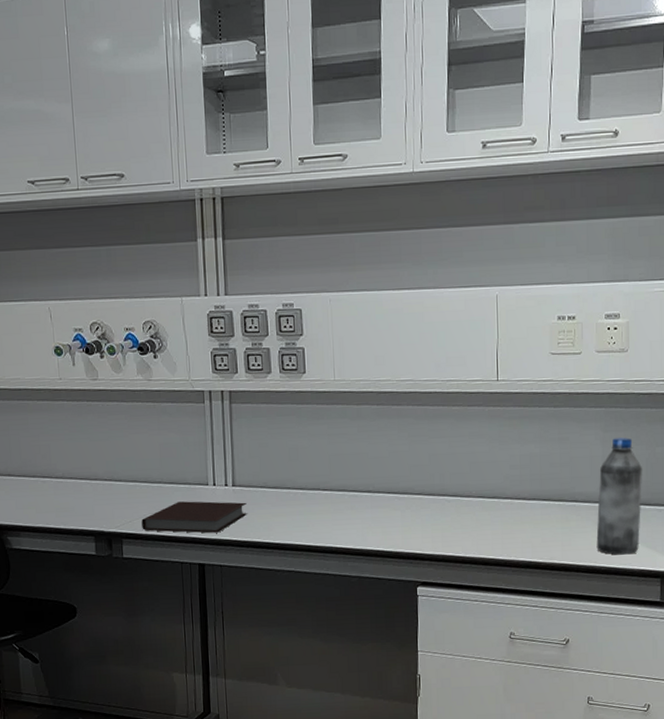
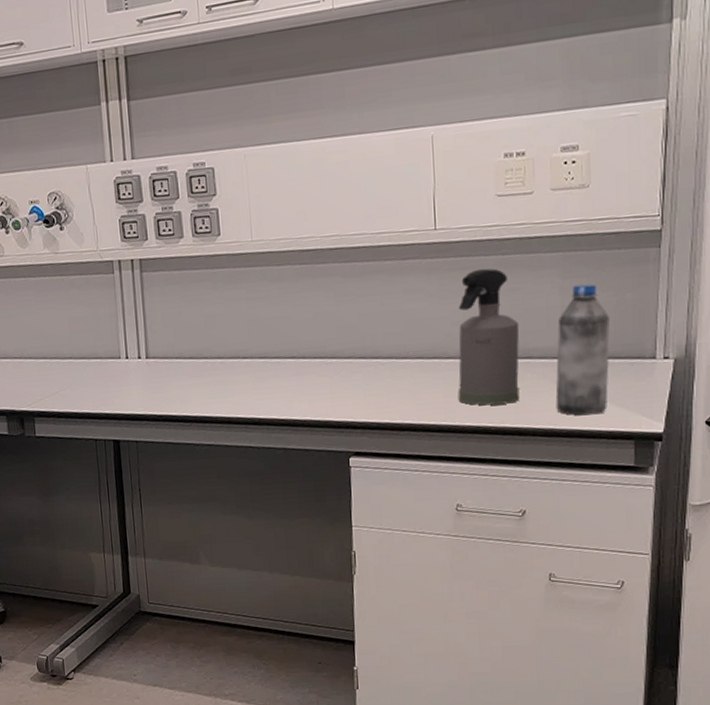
notebook: present [141,501,247,533] -> none [53,374,162,409]
spray bottle: none [513,418,568,543] -> present [458,268,520,406]

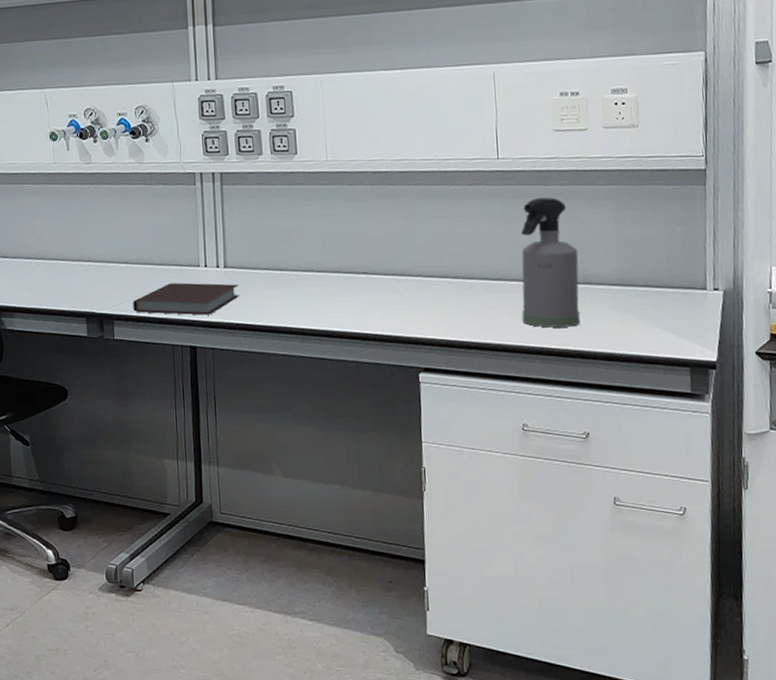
notebook: none [53,374,162,409] -> present [133,282,239,315]
water bottle: present [555,284,610,416] -> none [614,216,664,342]

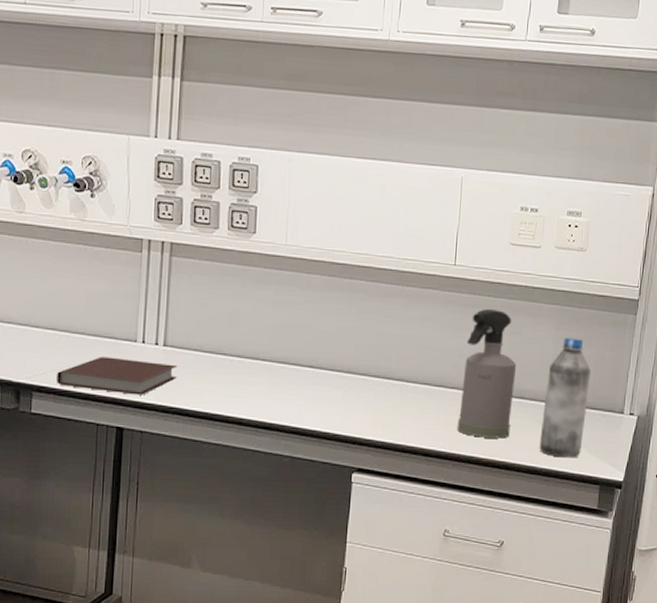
water bottle: none [614,216,664,342] -> present [539,337,591,458]

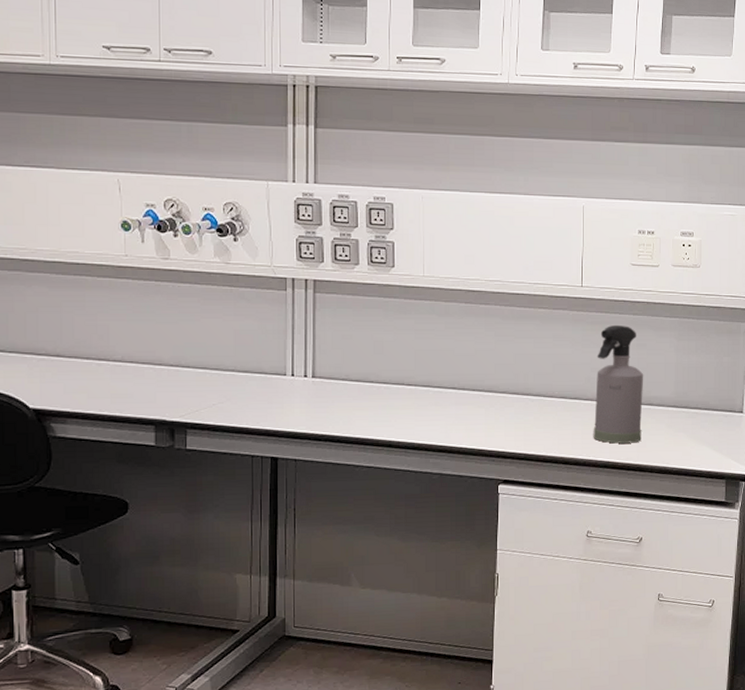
notebook: present [56,357,177,395] -> none [210,391,326,426]
water bottle: present [539,337,591,458] -> none [669,347,711,457]

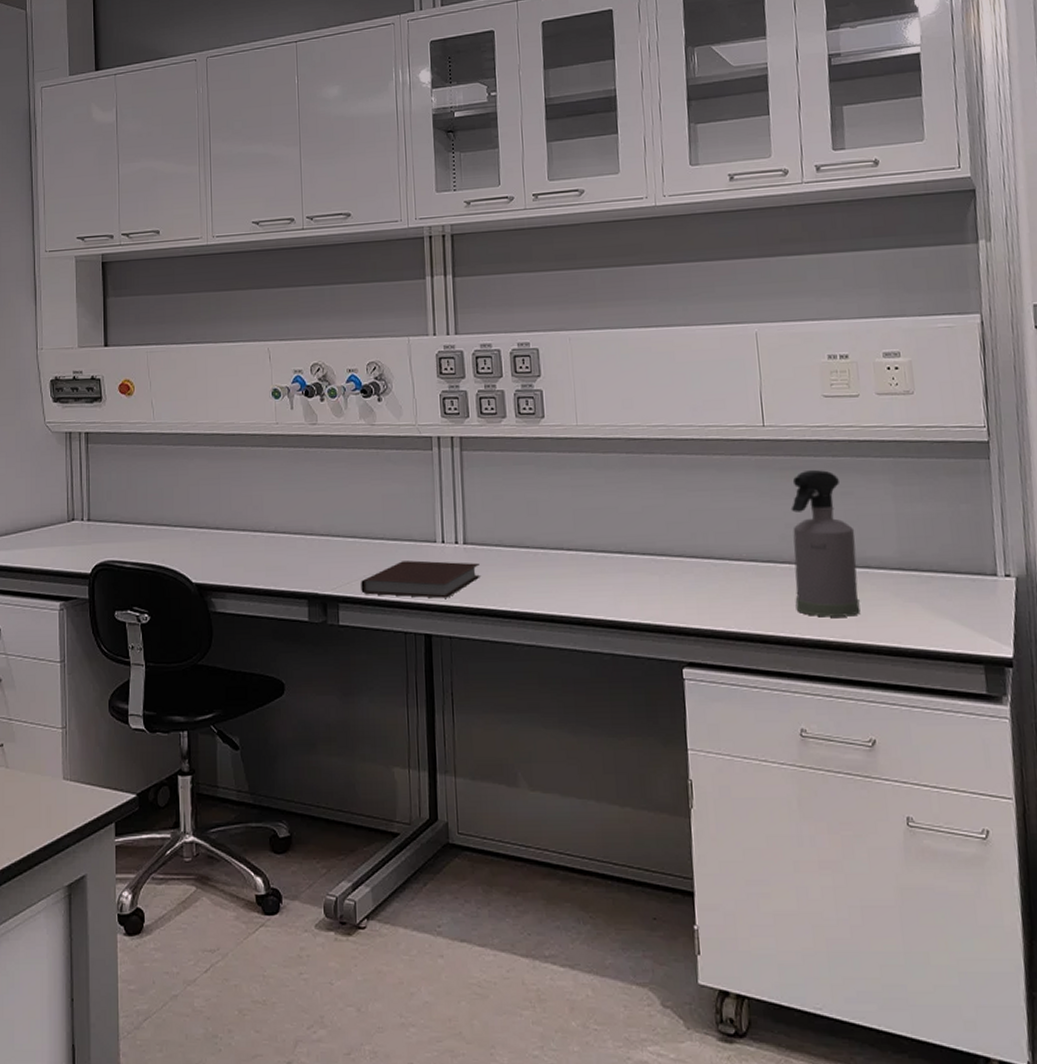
notebook: none [210,391,326,426] -> present [361,560,480,598]

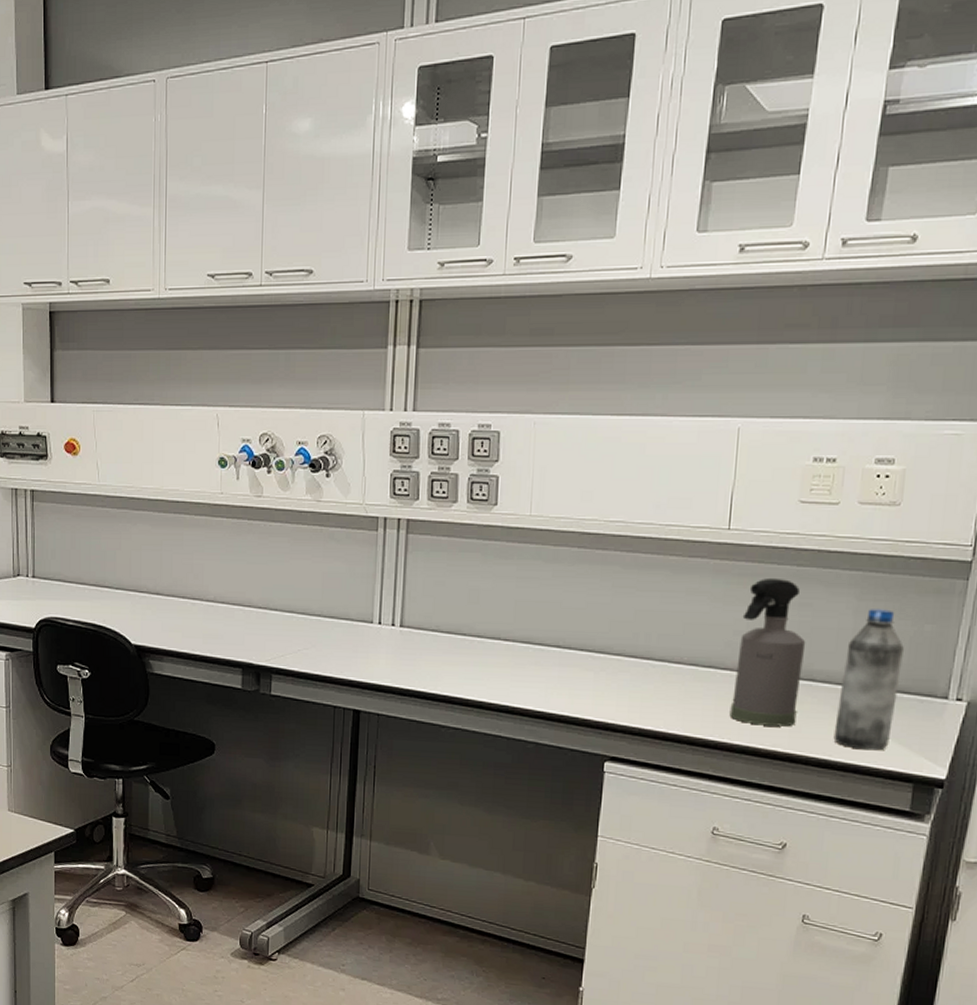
notebook: present [361,560,480,598] -> none [295,639,414,678]
water bottle: none [894,492,953,634] -> present [833,609,904,751]

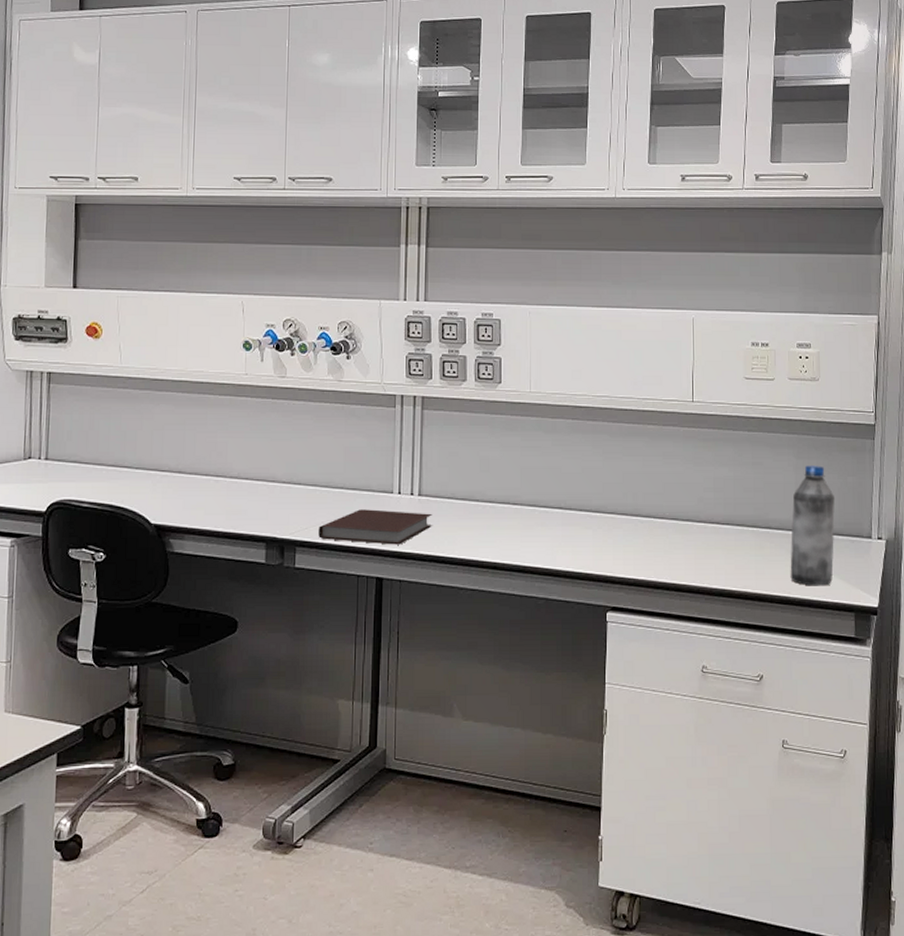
notebook: none [295,639,414,678] -> present [318,509,432,545]
spray bottle: present [729,577,806,727] -> none [707,441,761,570]

